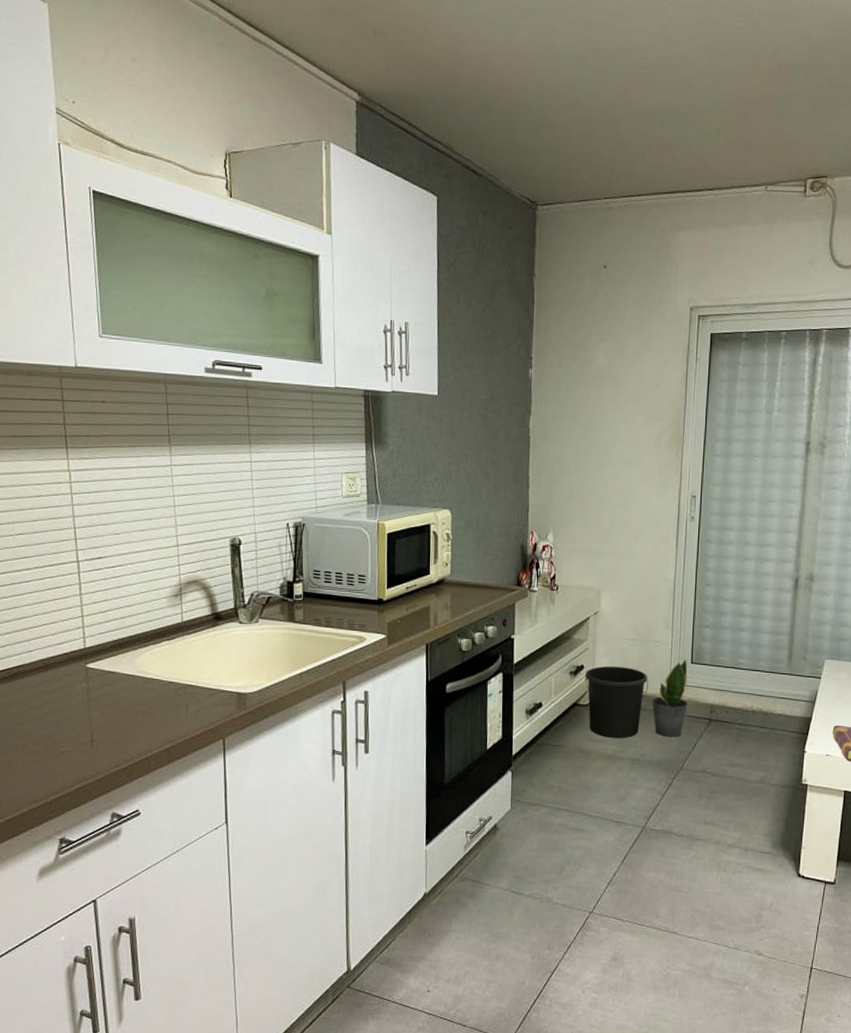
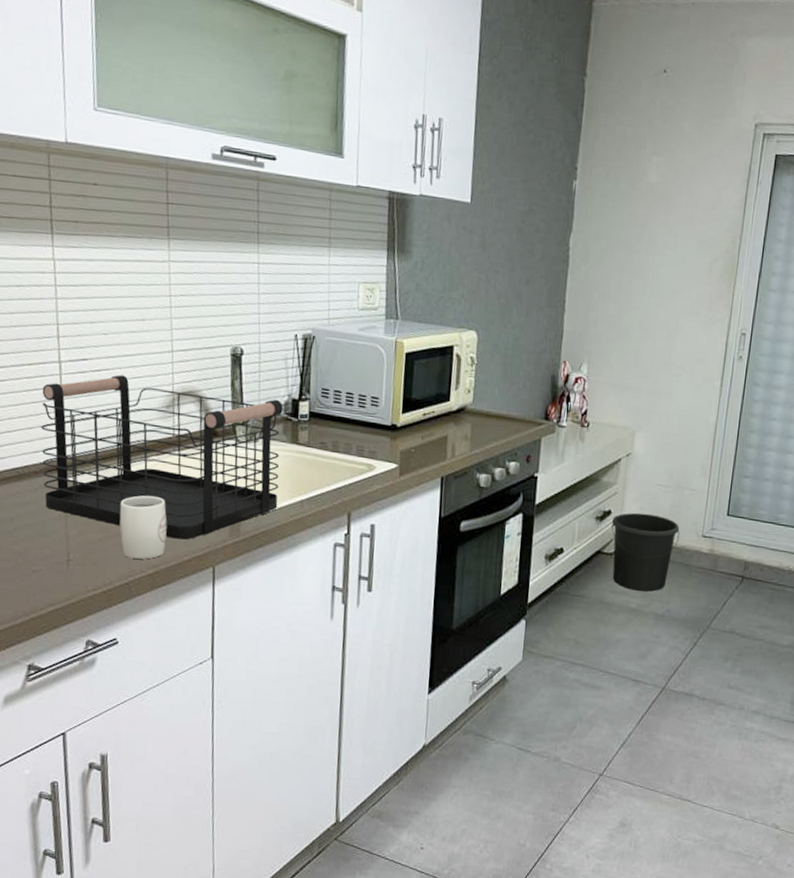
dish rack: none [63,569,280,715] -> present [41,374,284,540]
mug: none [136,677,180,736] -> present [119,495,168,559]
potted plant: present [651,659,689,737] -> none [681,510,724,594]

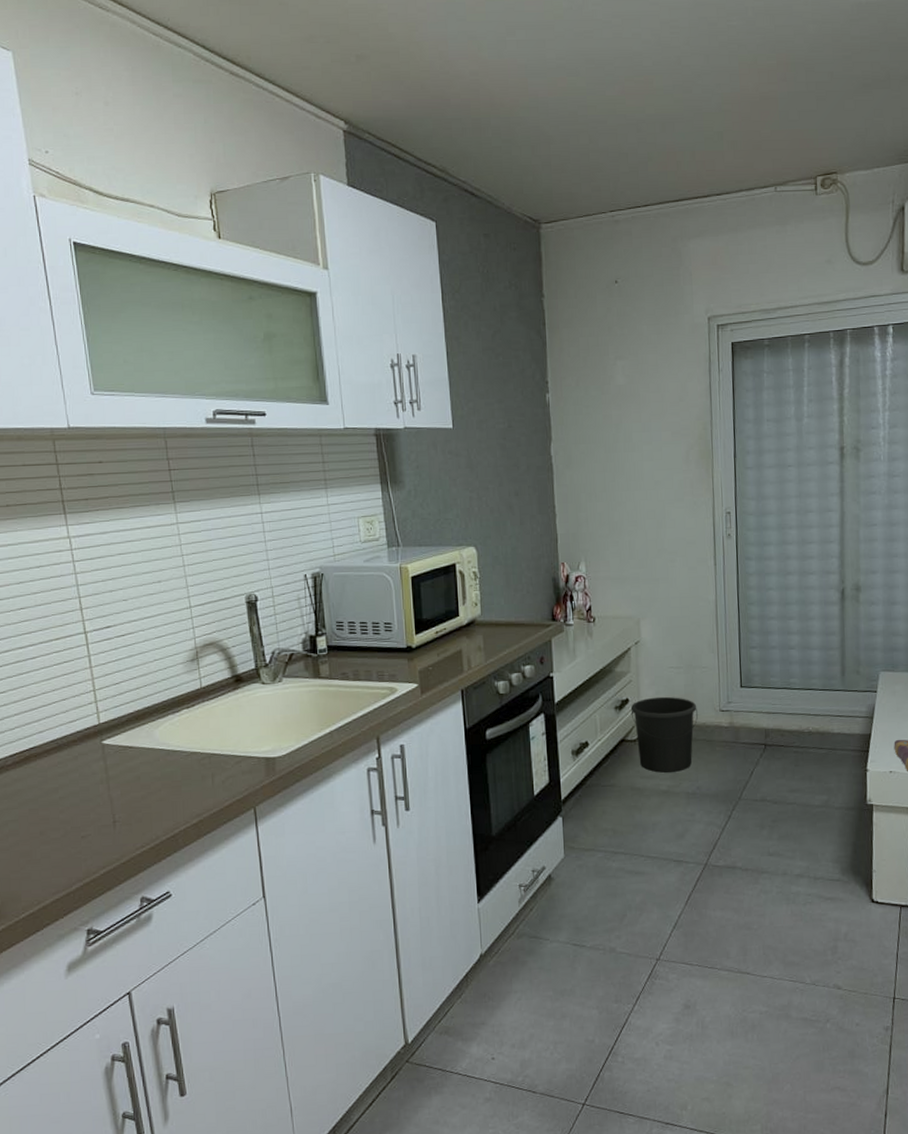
dish rack: present [41,374,284,540] -> none [71,636,309,786]
mug: present [119,495,168,559] -> none [157,747,206,811]

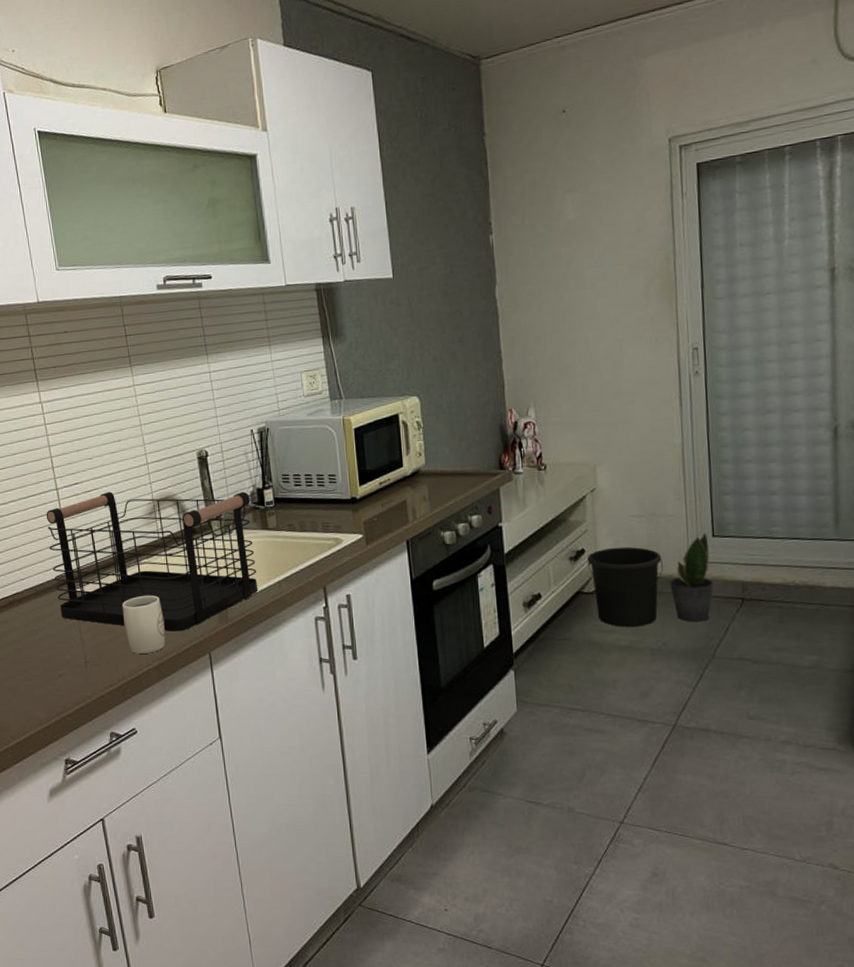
dish rack: none [71,636,309,786] -> present [46,491,258,632]
mug: none [157,747,206,811] -> present [122,595,166,654]
potted plant: none [702,683,742,767] -> present [668,532,715,622]

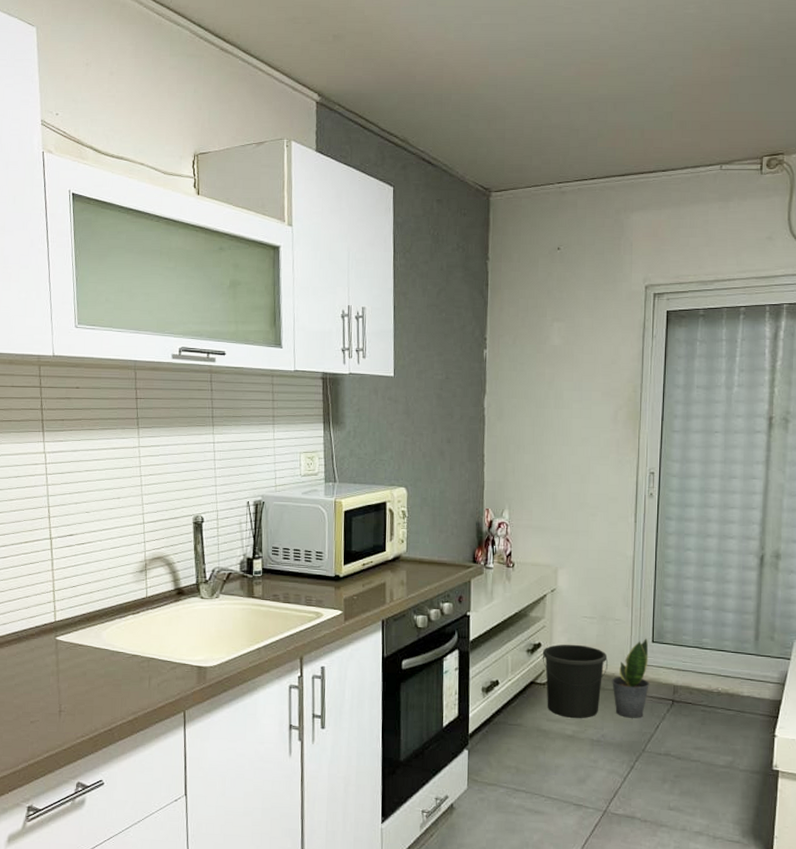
dish rack: present [46,491,258,632] -> none [36,546,240,688]
mug: present [122,595,166,654] -> none [102,650,143,707]

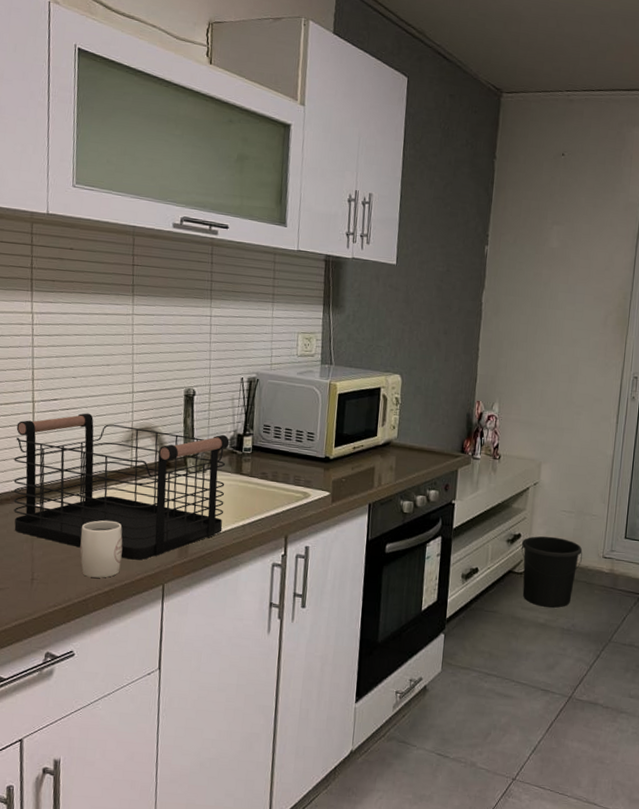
dish rack: none [36,546,240,688] -> present [13,413,230,560]
mug: none [102,650,143,707] -> present [79,520,123,578]
potted plant: present [611,637,650,718] -> none [584,533,622,610]

